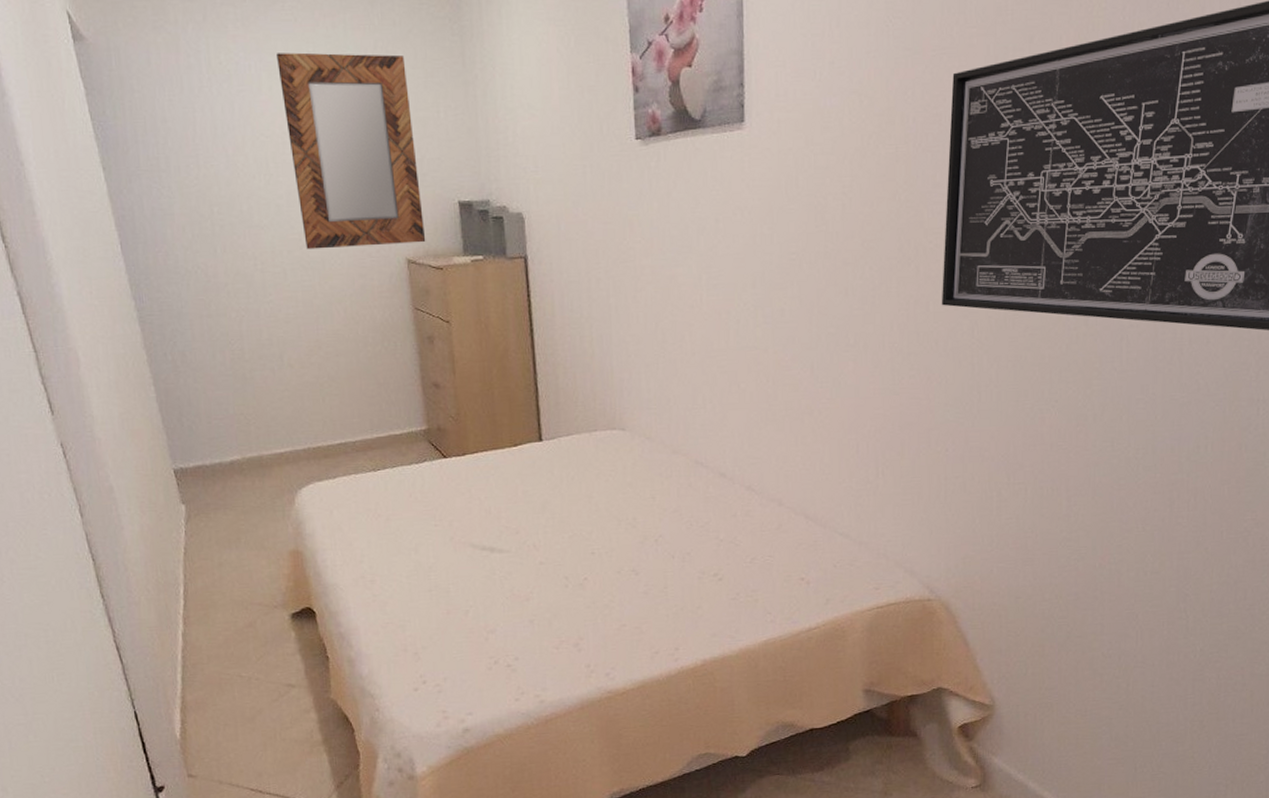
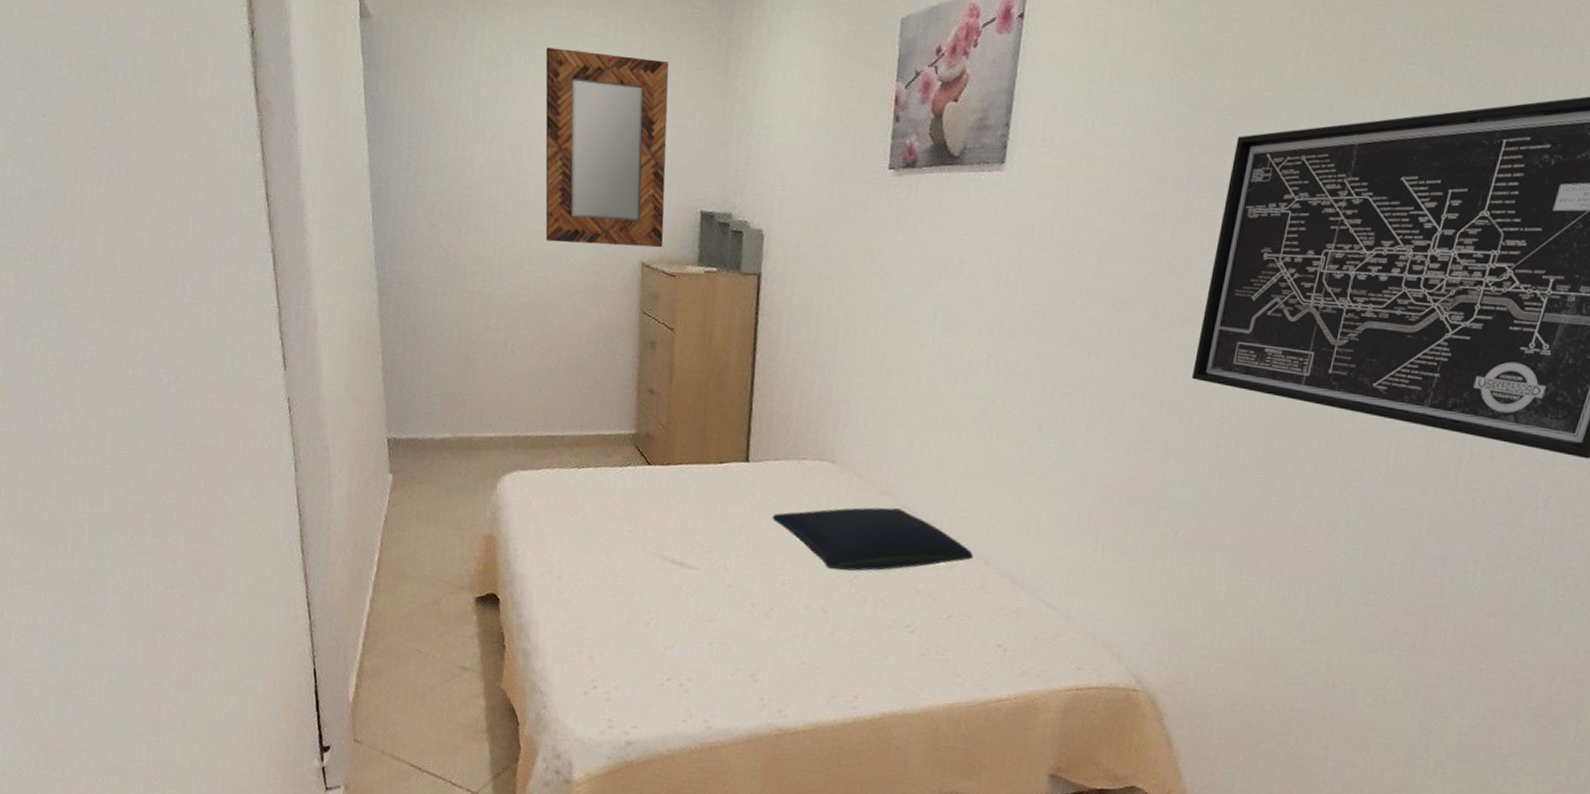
pillow: none [573,465,768,532] -> present [772,507,974,571]

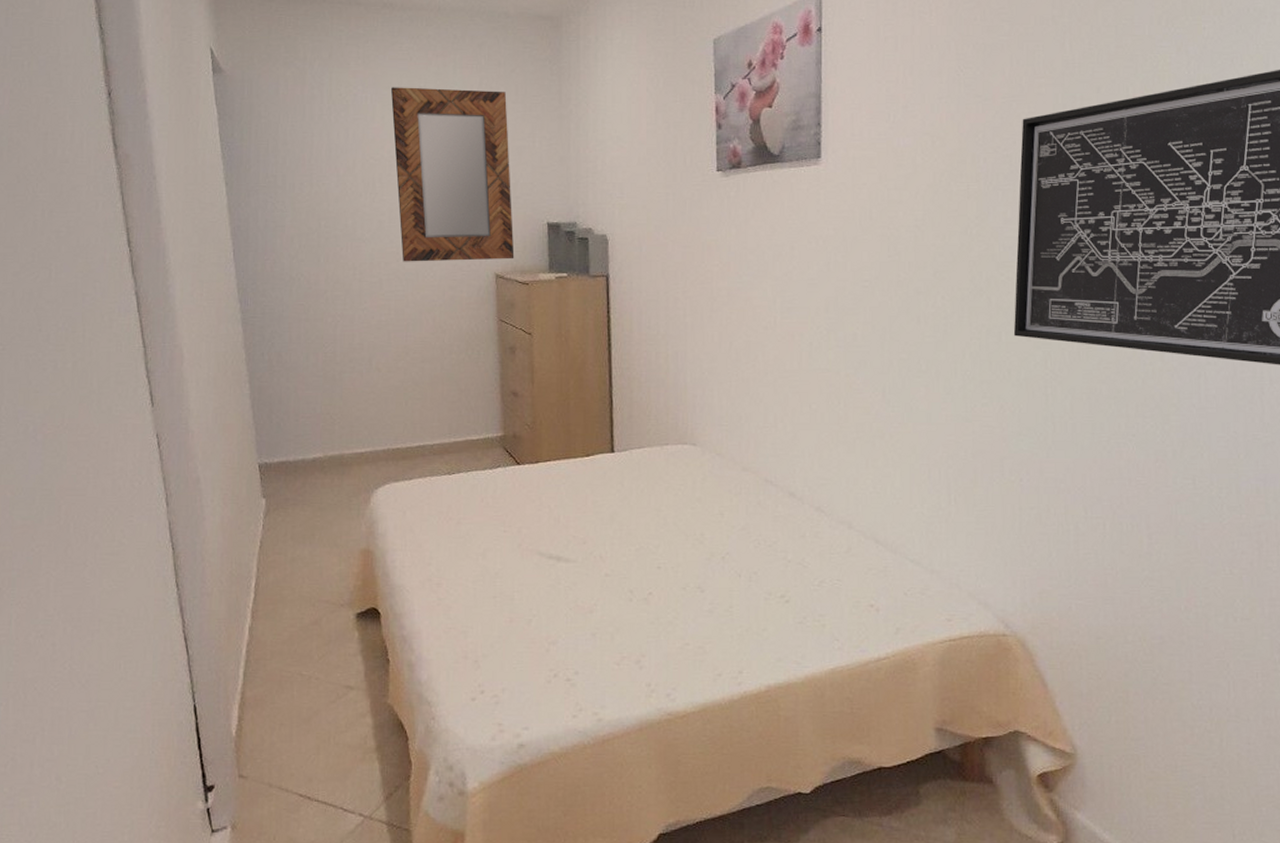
pillow: present [772,507,974,571] -> none [642,483,837,549]

